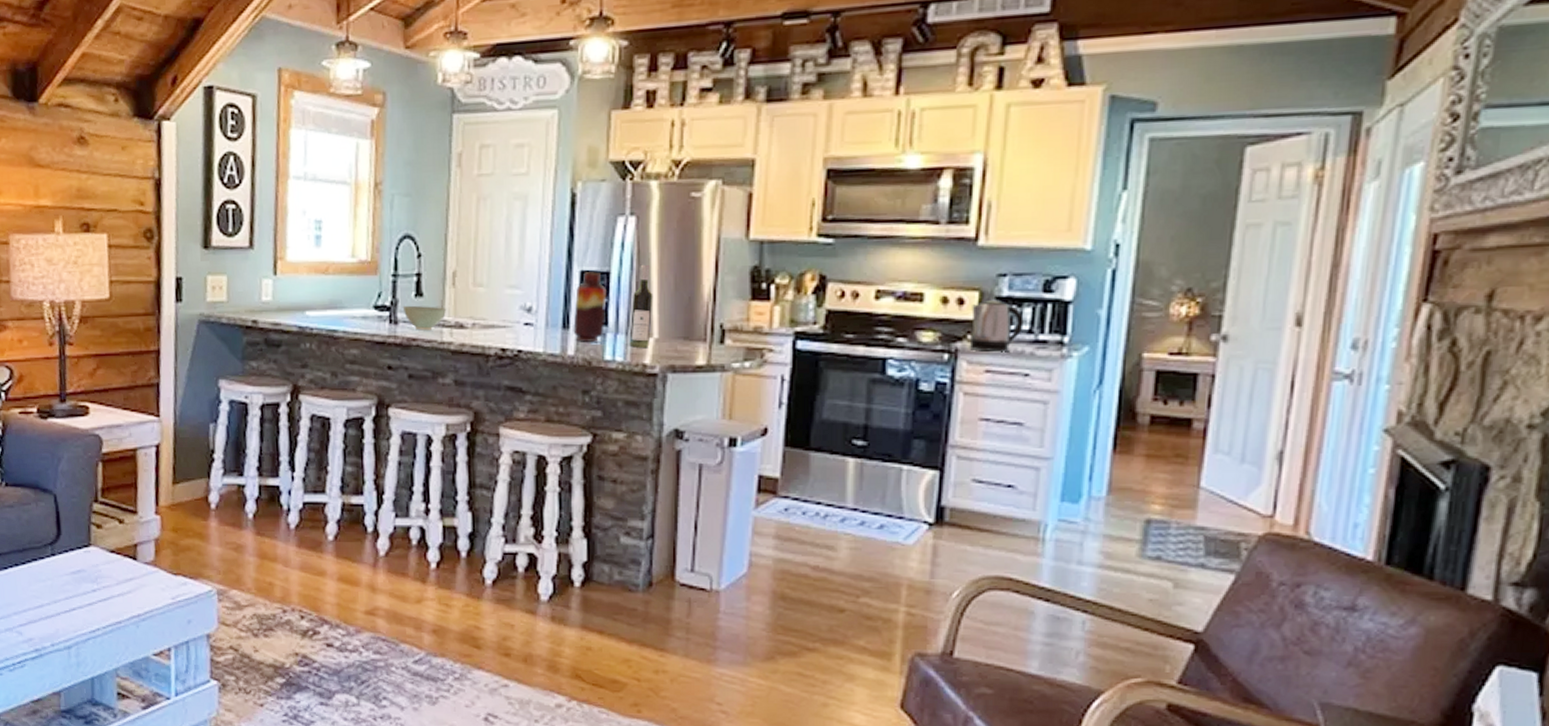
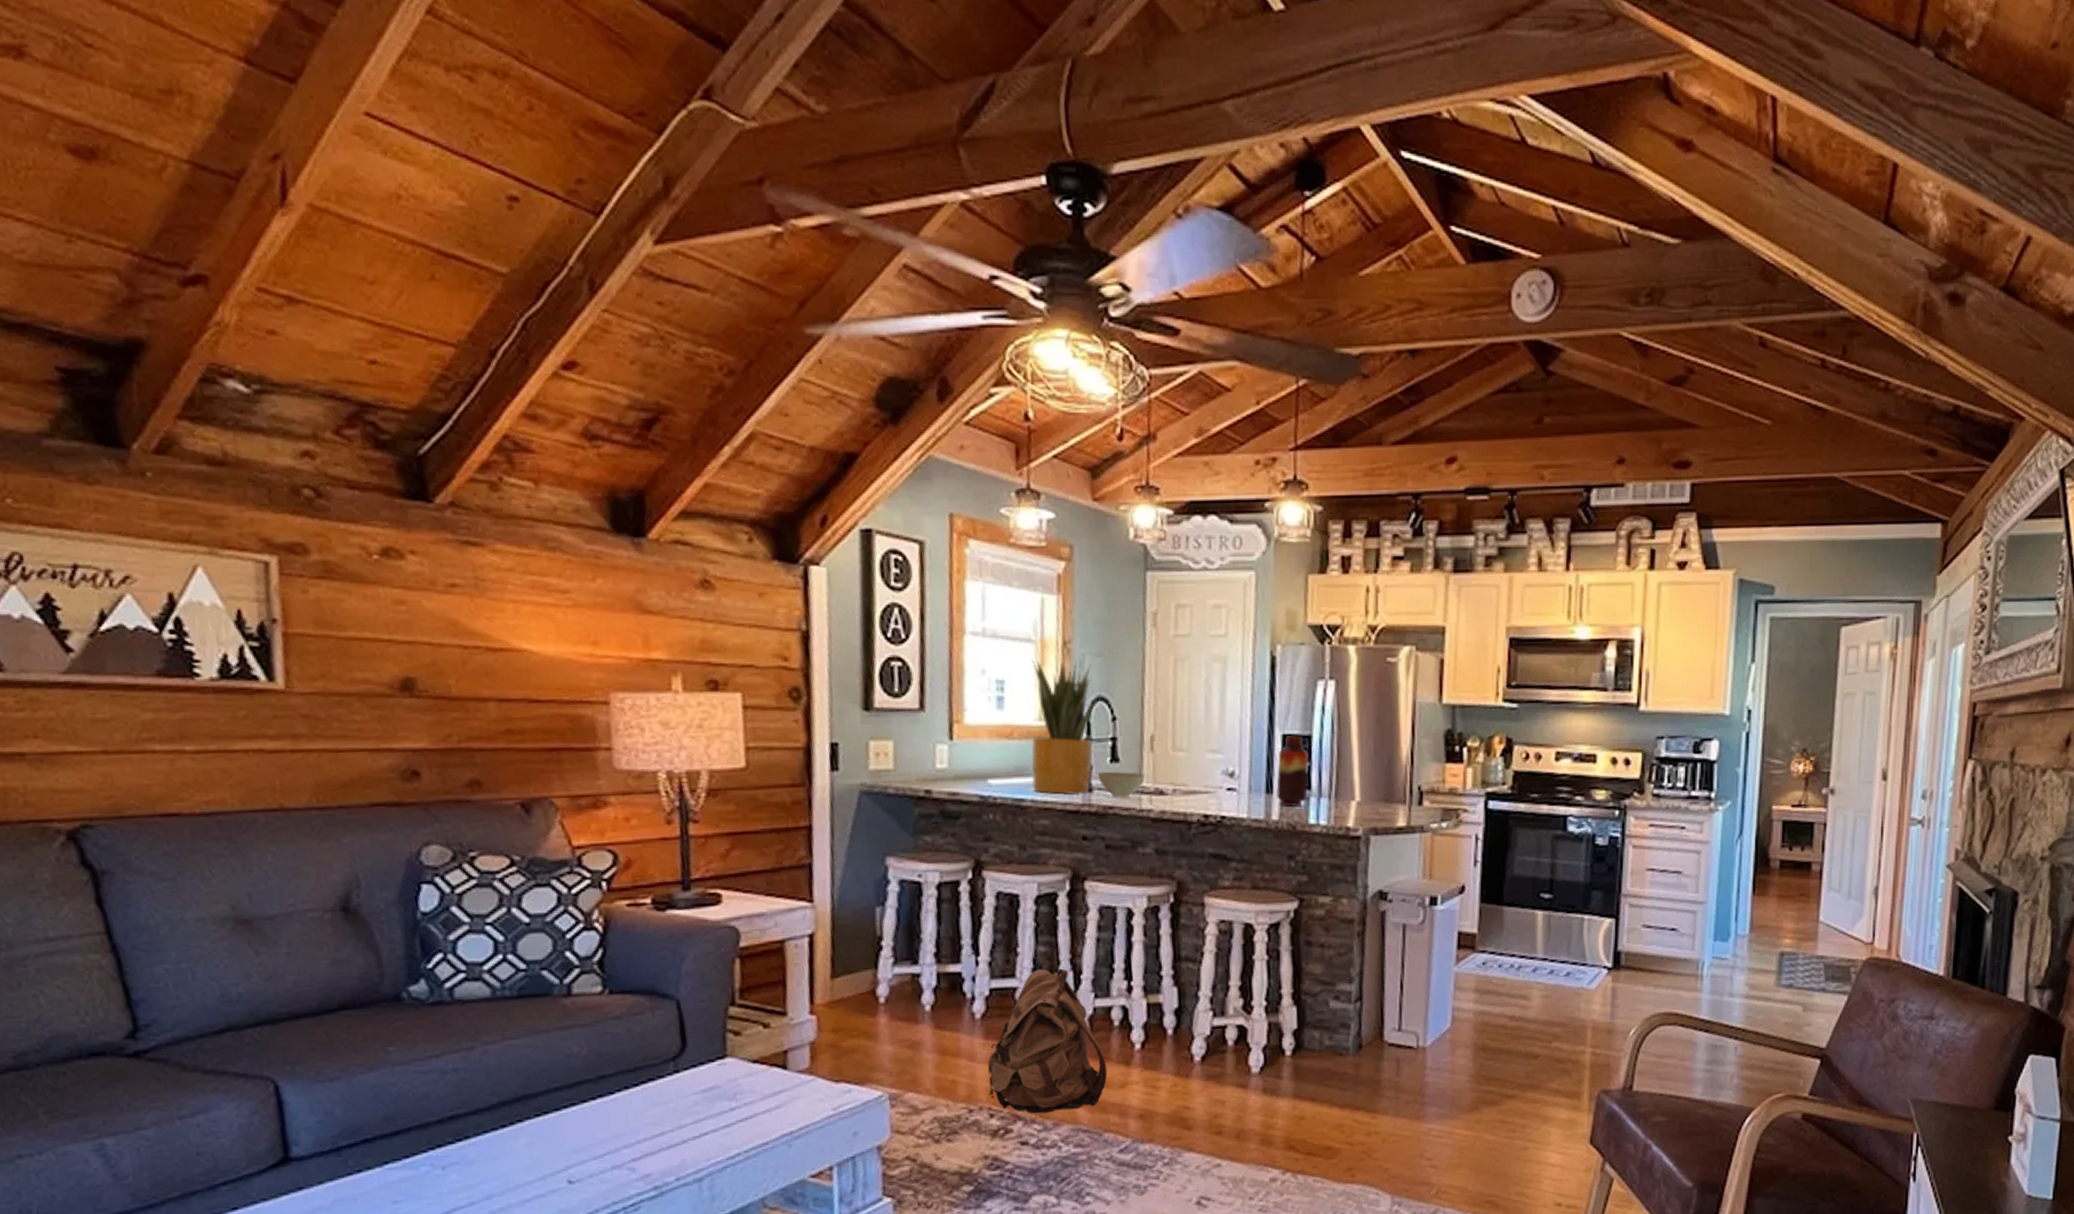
backpack: none [300,488,405,620] -> present [987,968,1108,1114]
planter: none [343,197,405,327] -> present [1031,657,1098,795]
bottle: present [629,264,653,349] -> none [1332,728,1355,812]
kettle: present [969,300,1024,353] -> none [1635,761,1679,808]

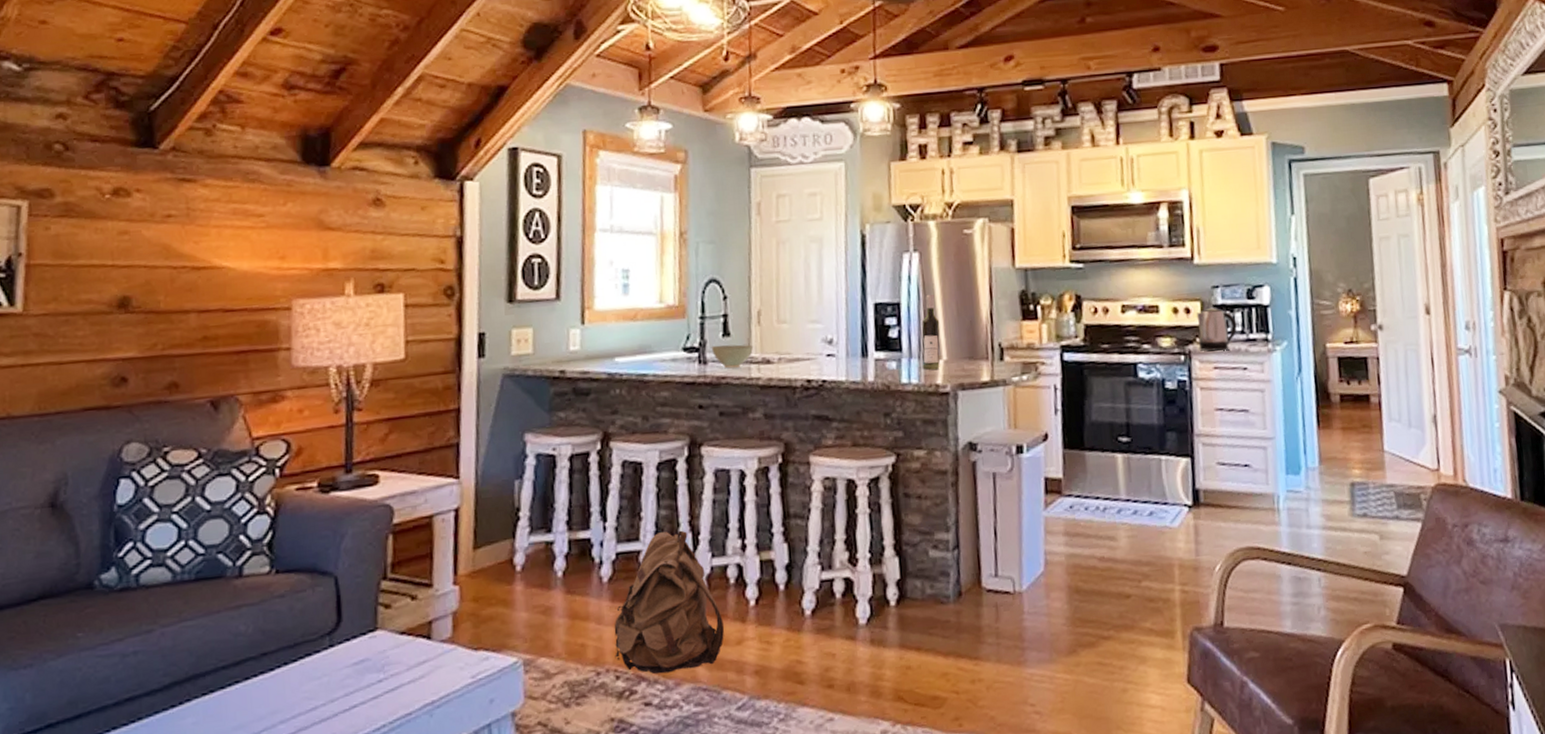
planter: present [1031,657,1098,795] -> none [652,245,710,368]
vase: present [1276,735,1309,808] -> none [871,303,899,369]
bottle: none [1332,728,1355,812] -> present [921,294,940,370]
kettle: none [1635,761,1679,808] -> present [1196,308,1237,352]

